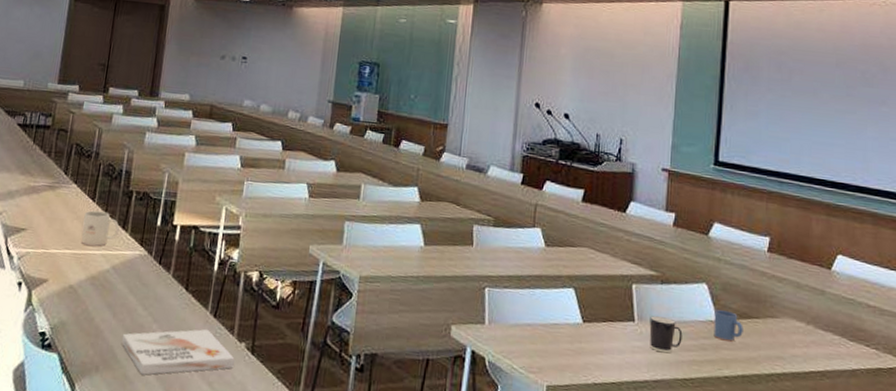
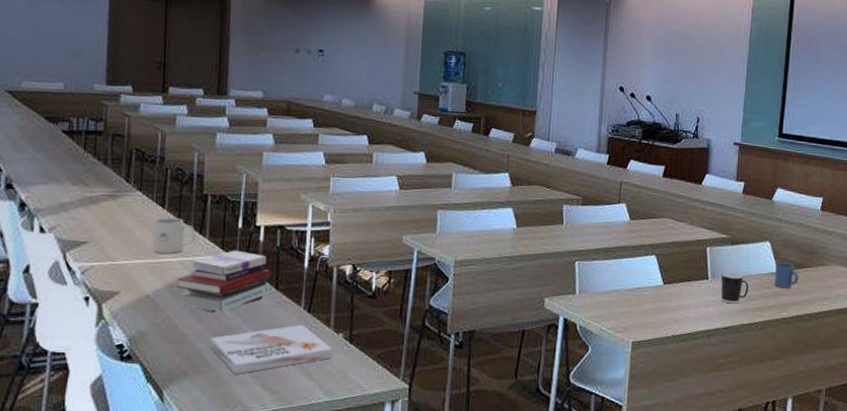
books: none [98,247,183,309] -> present [177,250,271,313]

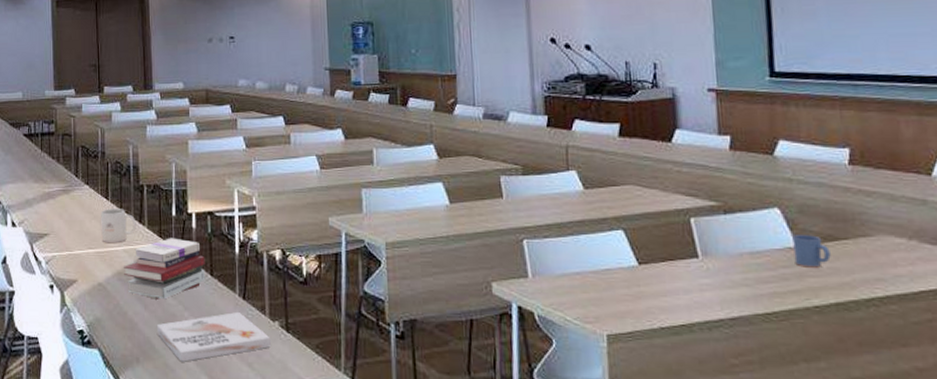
mug: present [720,273,749,304] -> none [716,249,758,288]

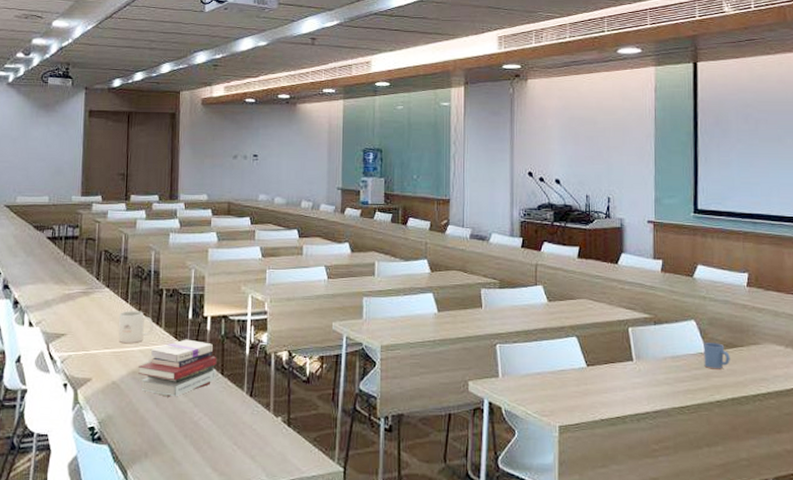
book: present [156,311,271,362] -> none [166,408,273,456]

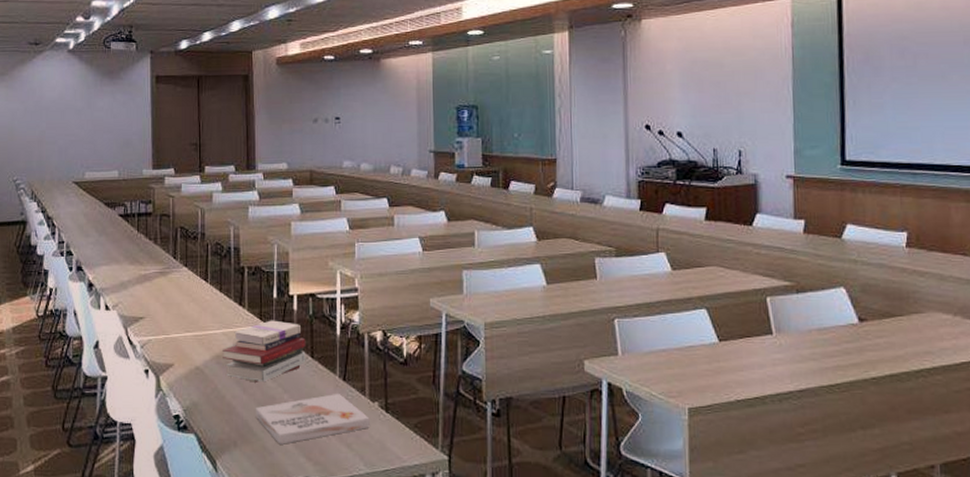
mug: present [118,311,154,344] -> none [198,291,236,326]
book: none [166,408,273,456] -> present [255,393,370,444]
mug: present [703,343,730,370] -> none [855,312,887,342]

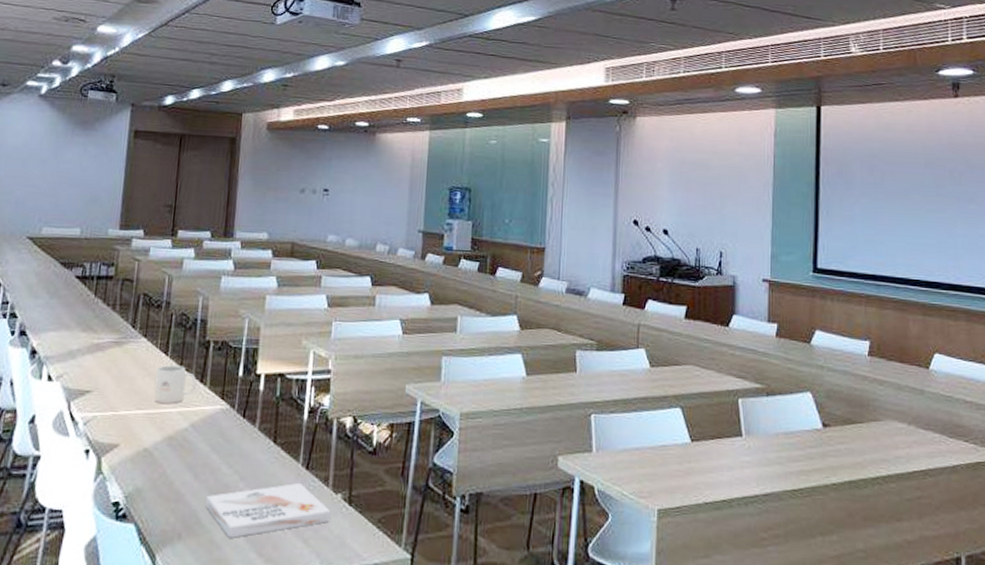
mug: none [198,291,236,326] -> present [154,365,197,404]
books: present [223,320,306,382] -> none [175,400,270,468]

